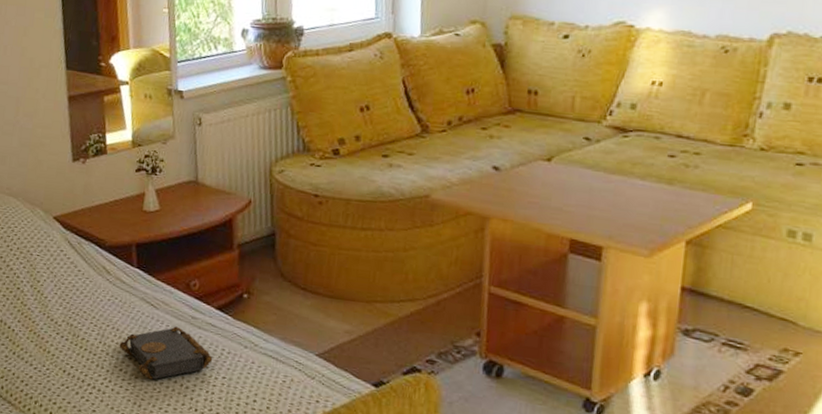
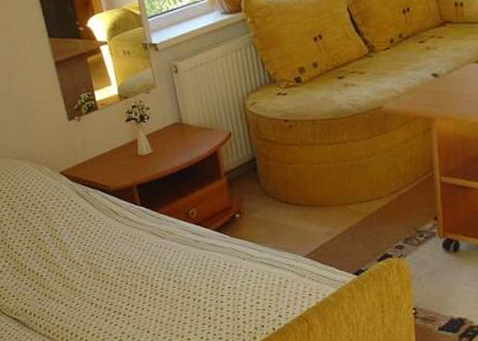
book: present [119,326,213,380] -> none [135,251,218,299]

